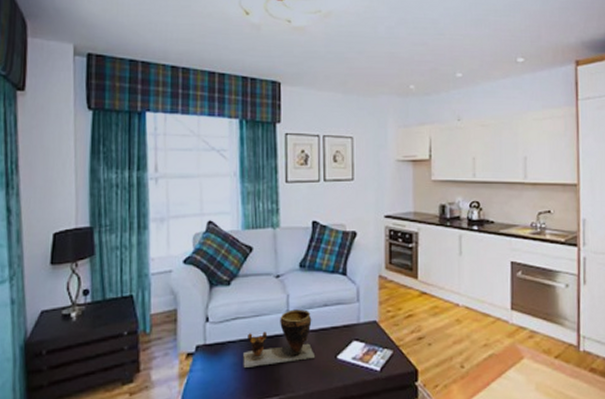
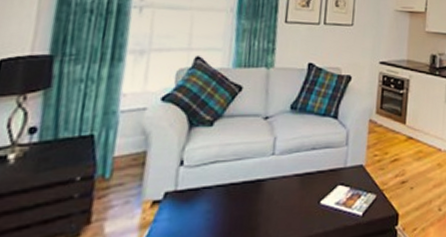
clay pot: present [243,309,316,368] -> none [217,153,298,216]

